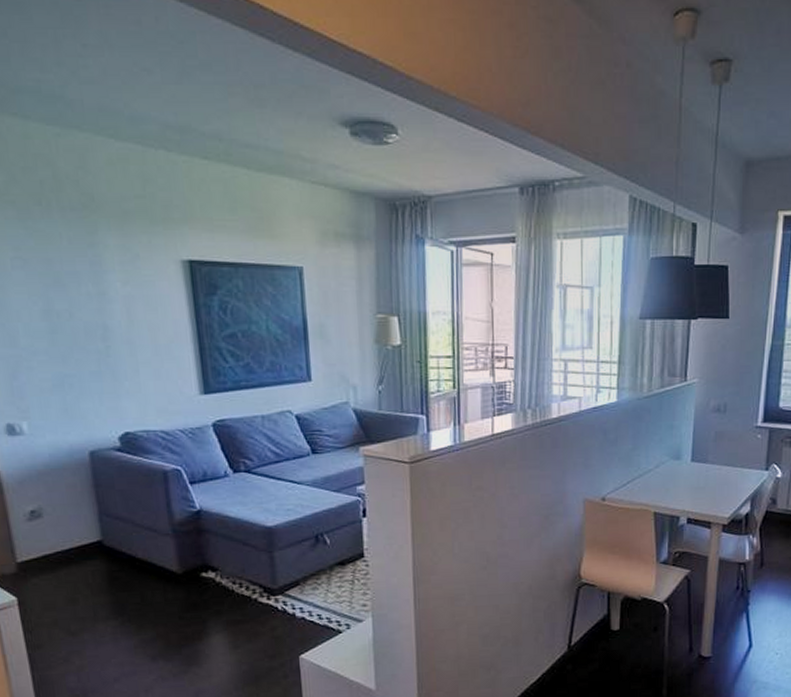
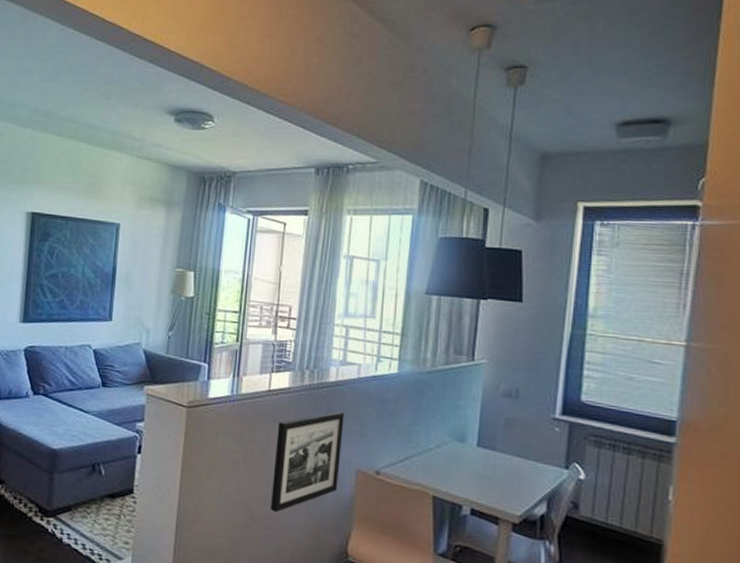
picture frame: none [504,445,569,552] -> present [269,410,345,513]

